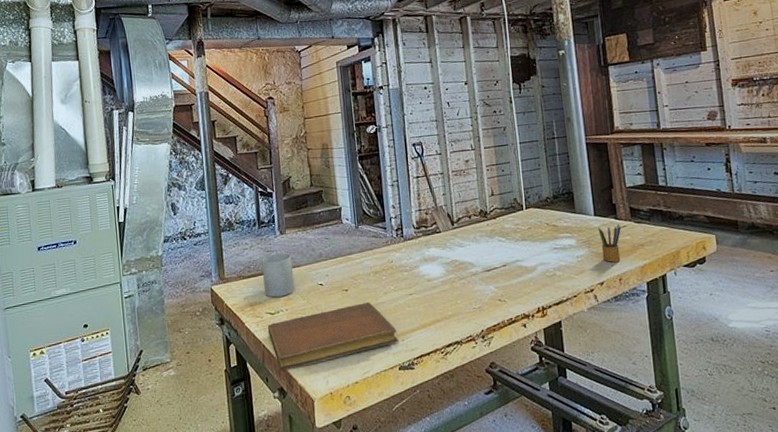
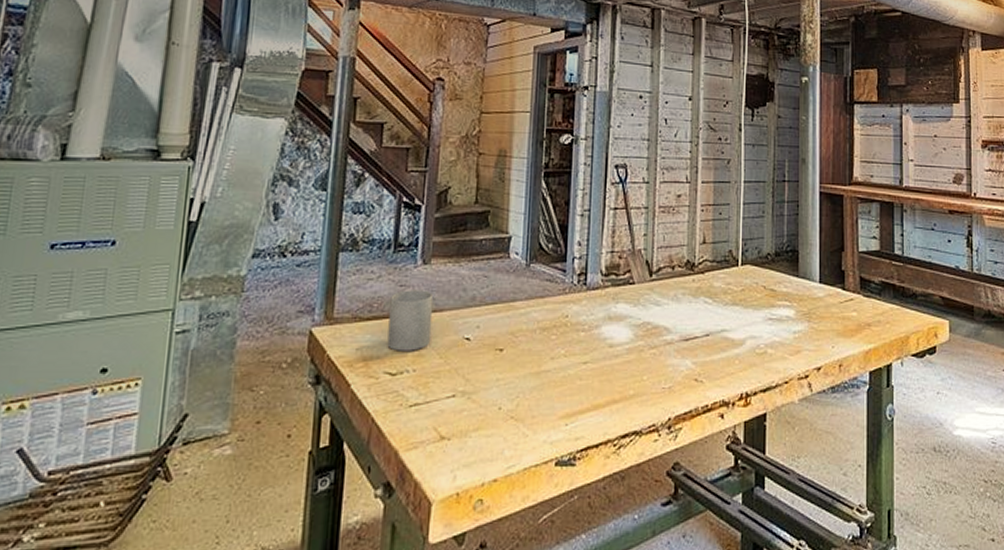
notebook: present [267,302,398,371] -> none [382,369,560,457]
pencil box: present [598,224,621,262] -> none [822,296,847,343]

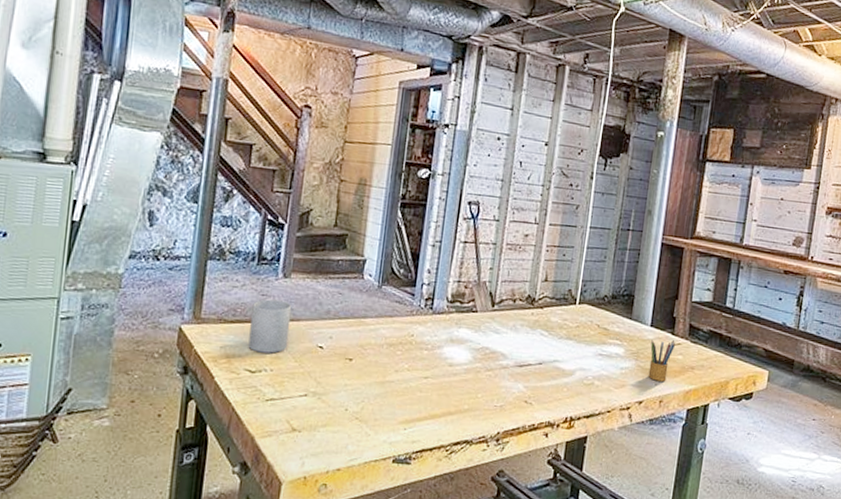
pencil box: none [822,296,847,343] -> present [648,340,675,382]

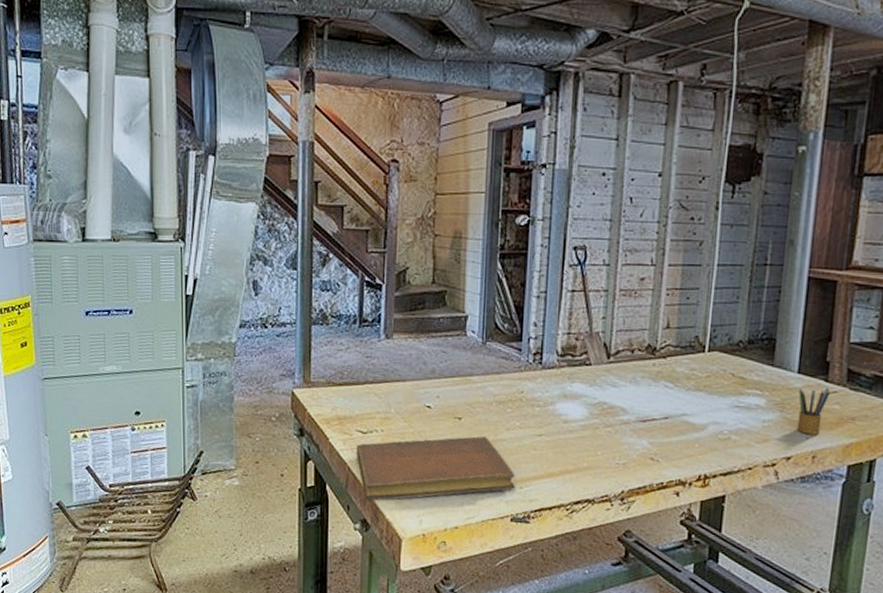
notebook: none [242,377,400,443] -> present [356,436,515,501]
mug: present [248,299,292,354] -> none [358,361,397,414]

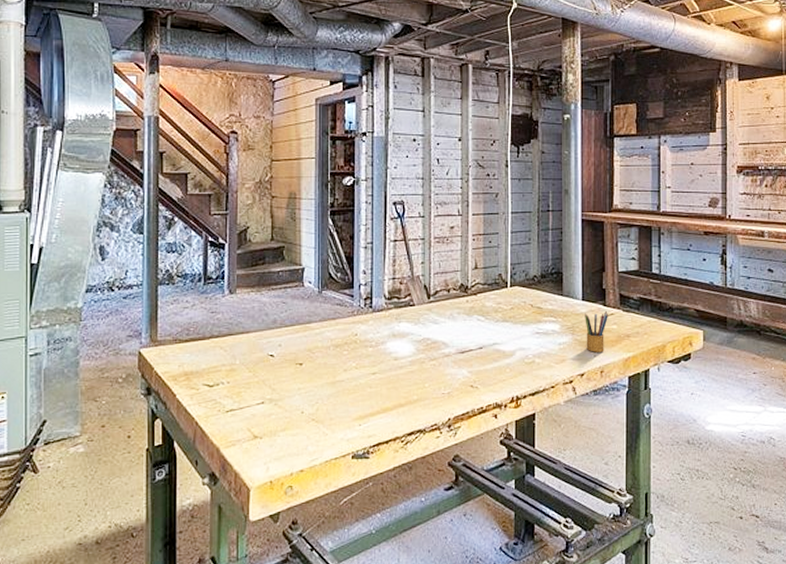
notebook: present [356,436,515,501] -> none [203,380,354,453]

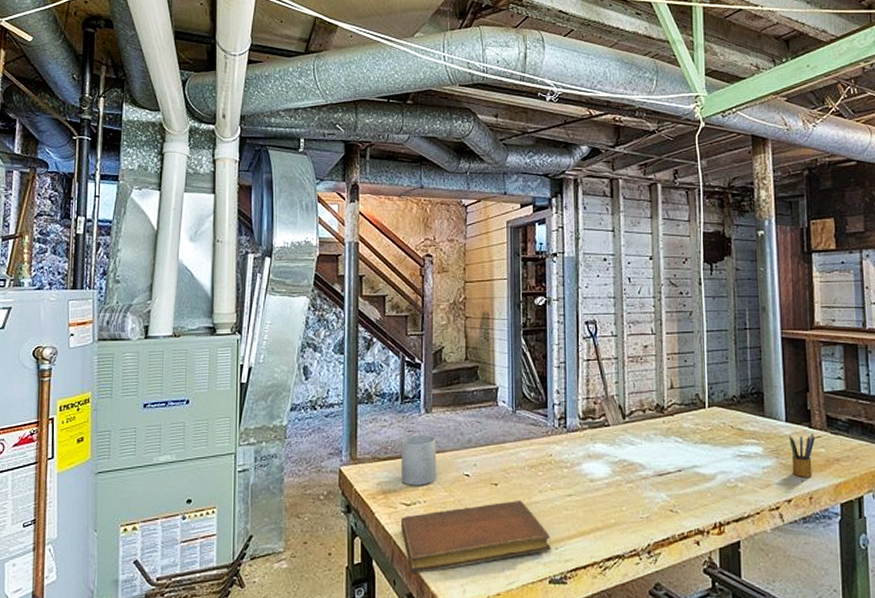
notebook: none [203,380,354,453] -> present [400,501,551,573]
mug: none [204,315,241,367] -> present [401,434,437,486]

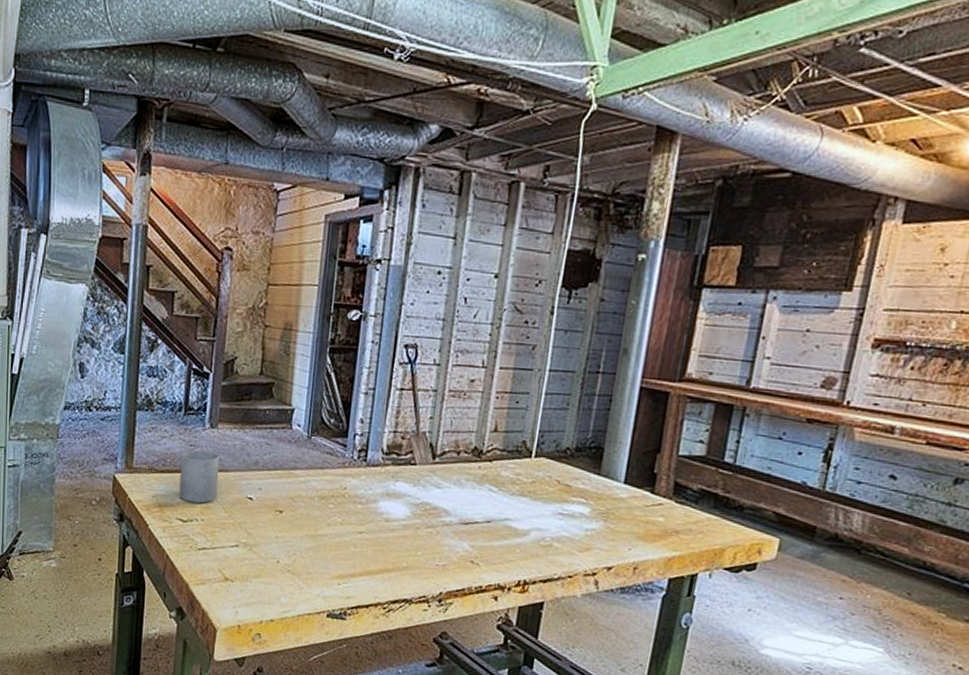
notebook: present [400,501,551,573] -> none [175,530,334,590]
pencil box: present [789,434,815,477] -> none [620,499,655,546]

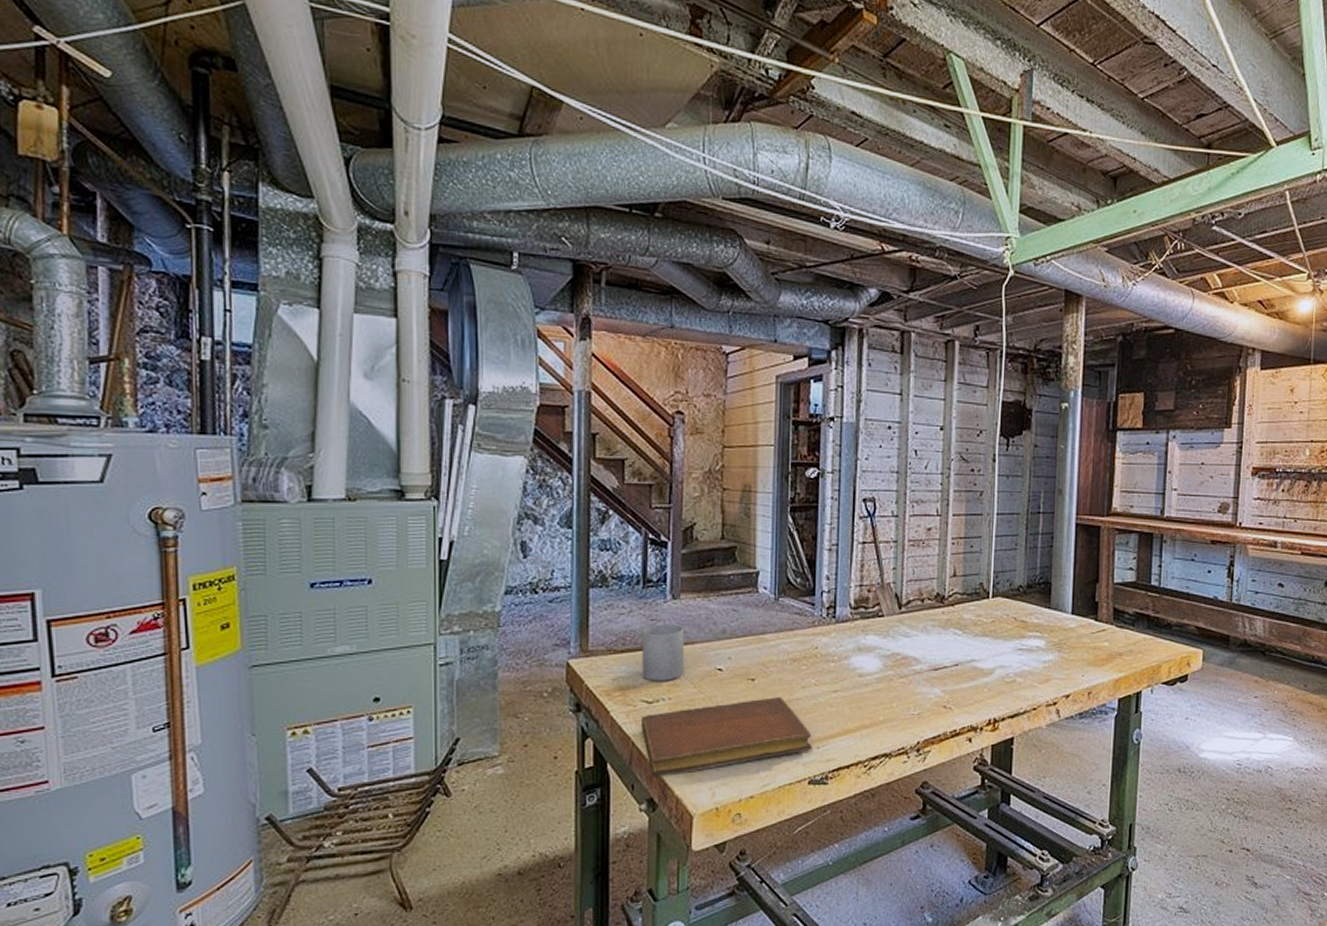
notebook: none [175,530,334,590] -> present [640,697,812,776]

